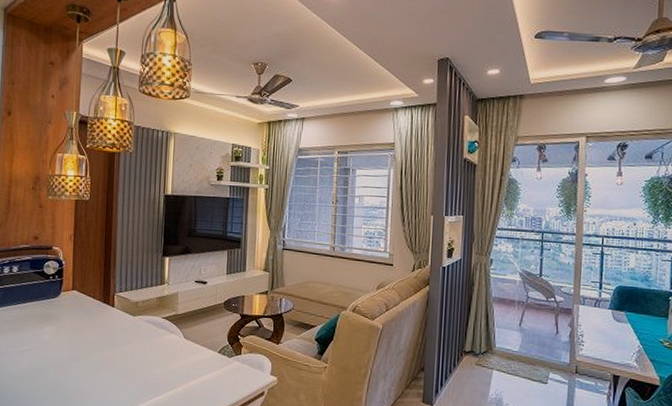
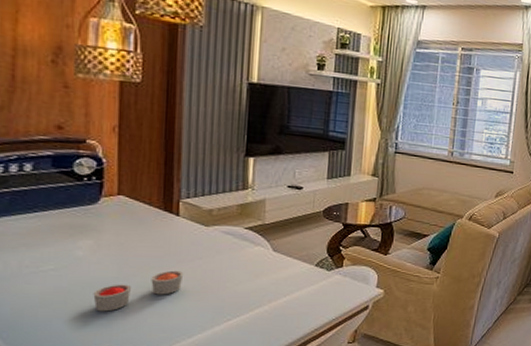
candle: none [54,353,117,387] -> present [93,270,184,312]

